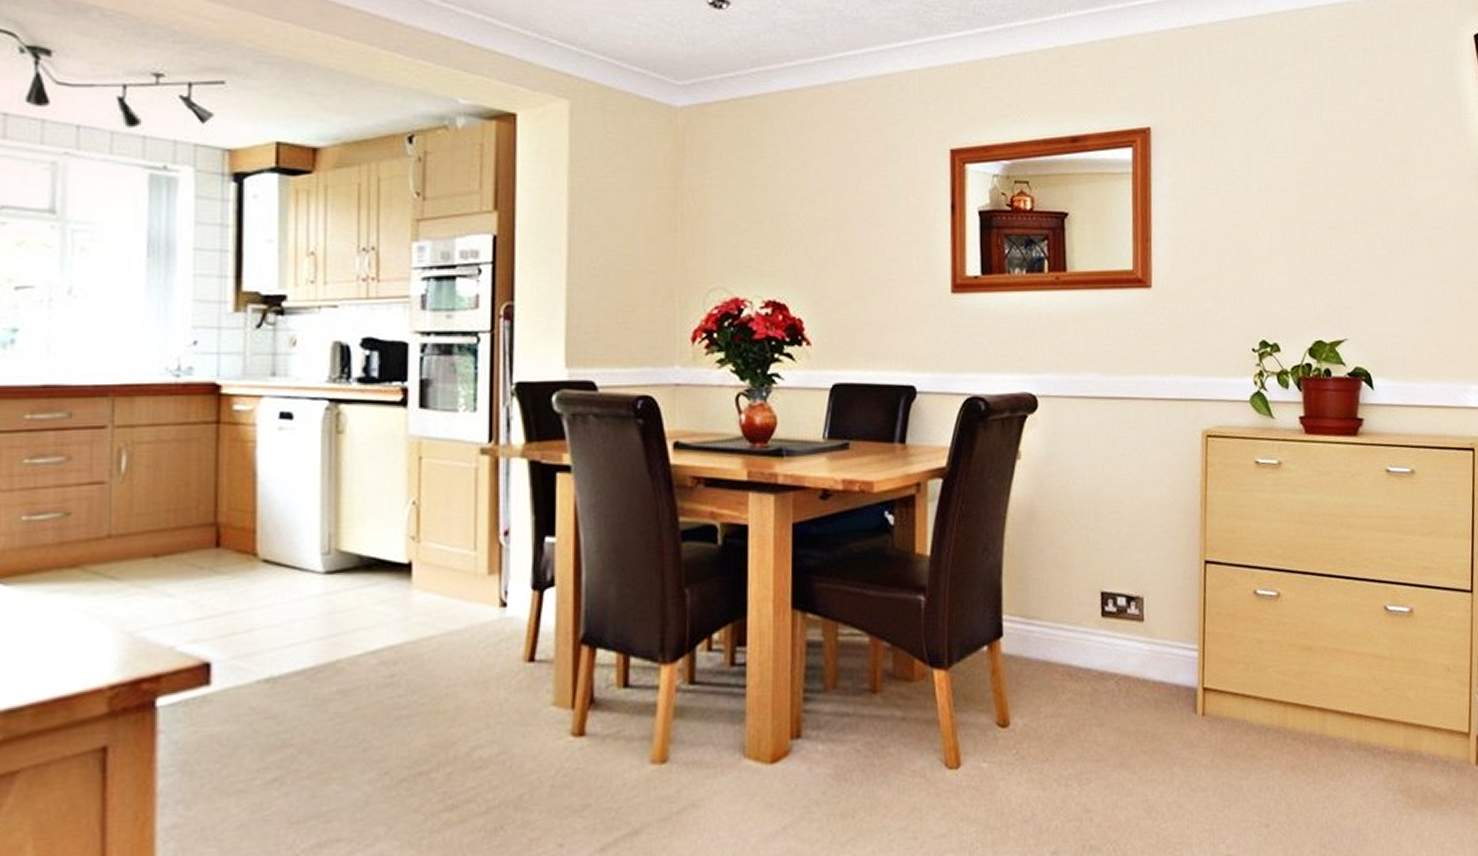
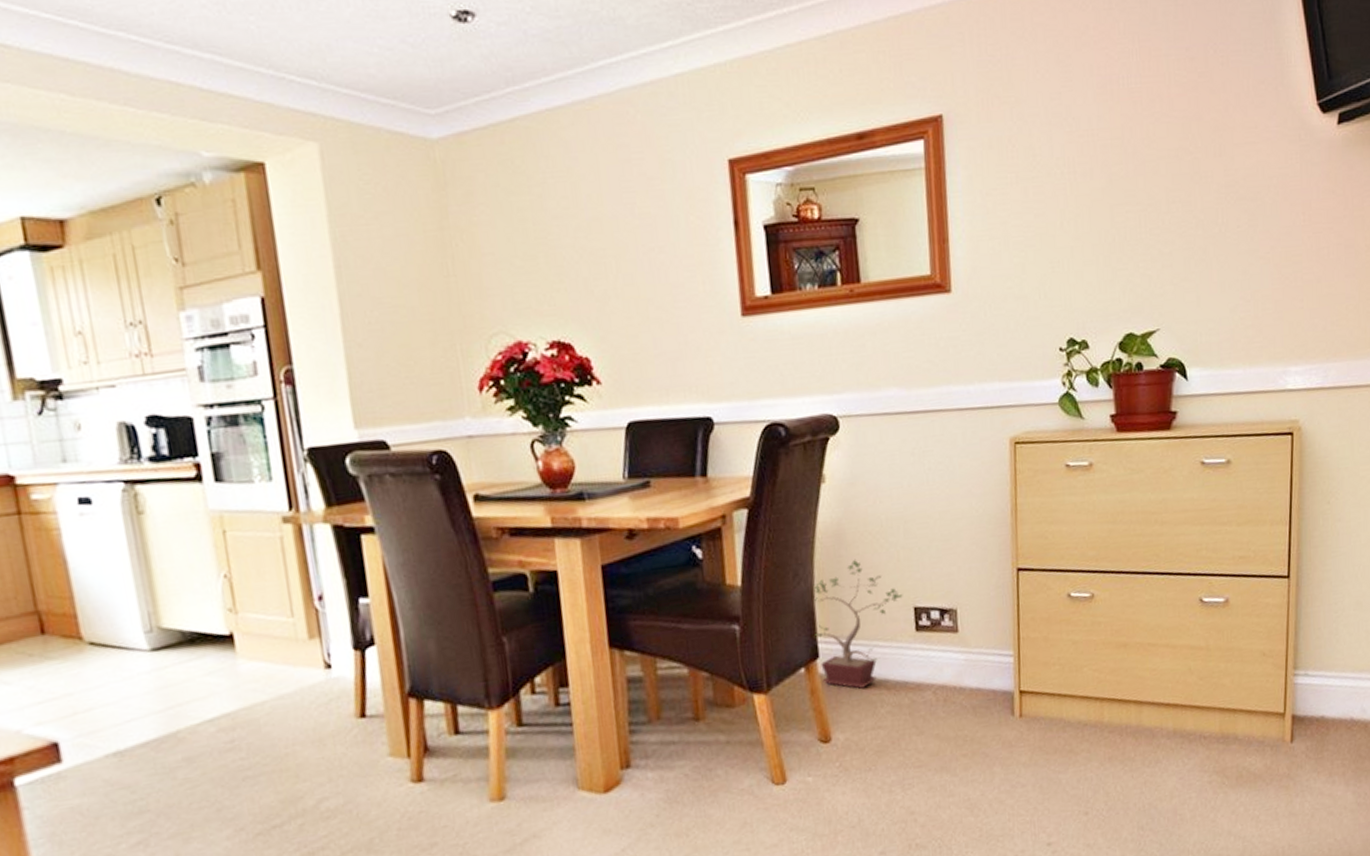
potted plant: none [1000,538,1091,672] -> present [813,559,903,689]

